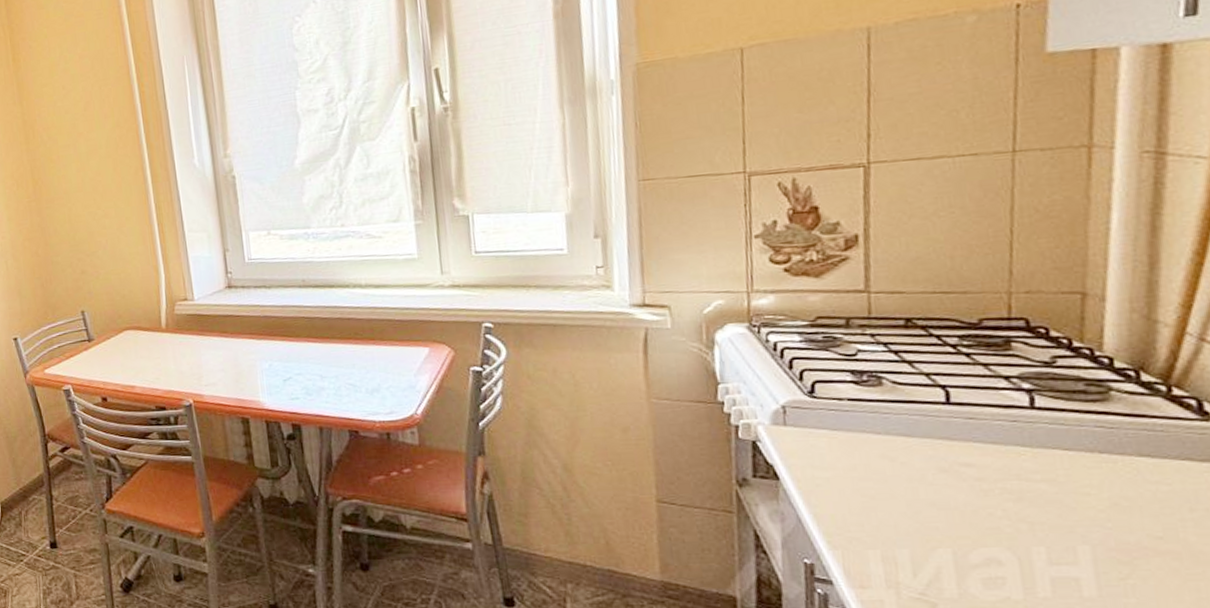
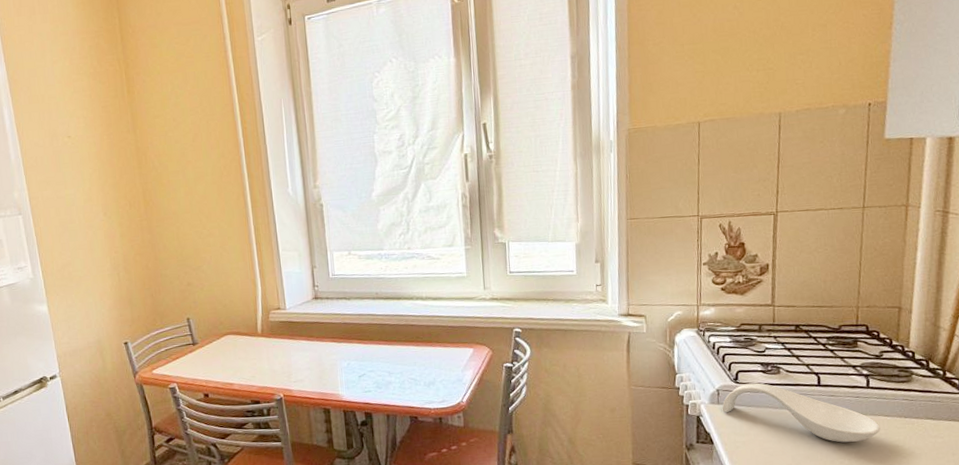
spoon rest: none [790,398,1057,486] -> present [722,383,881,443]

